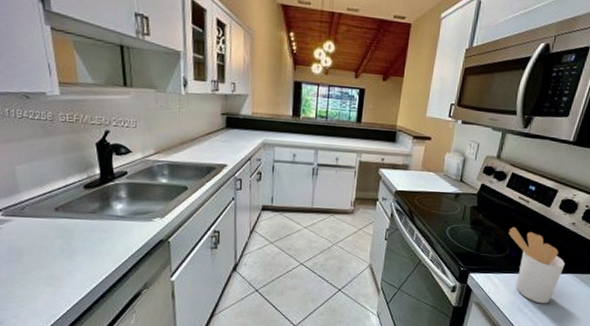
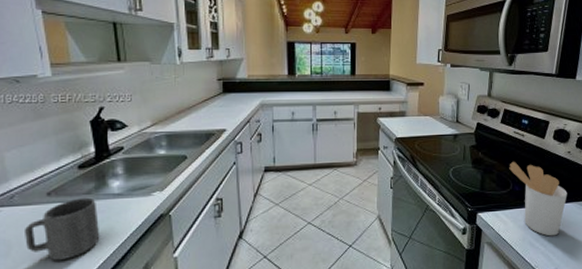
mug: none [33,216,104,272] -> present [23,197,100,261]

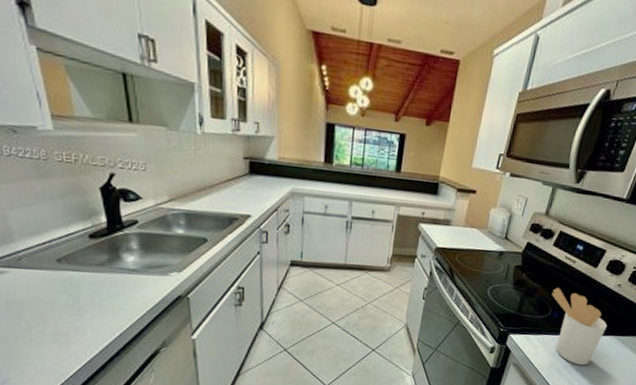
mug: present [23,197,100,261] -> none [35,268,116,329]

